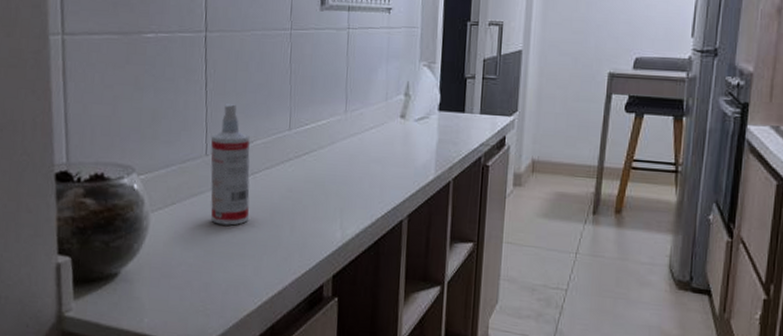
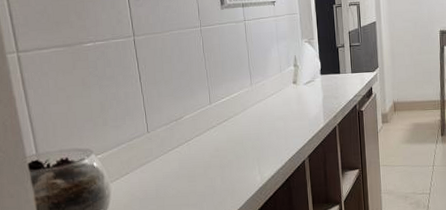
spray bottle: present [210,104,250,226] -> none [149,90,189,184]

